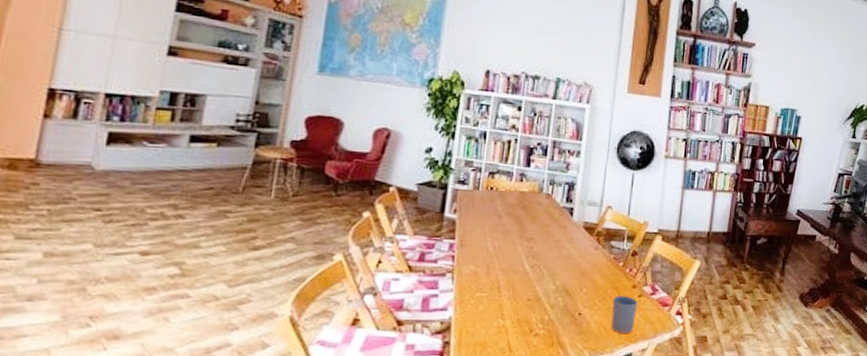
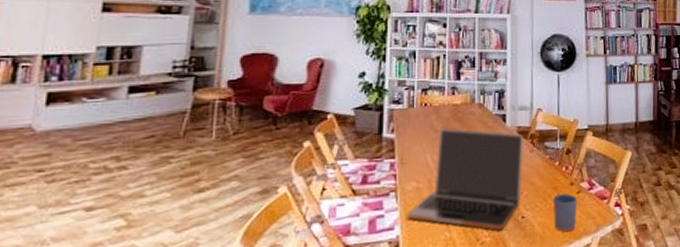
laptop: none [463,214,590,323] -> present [408,128,524,230]

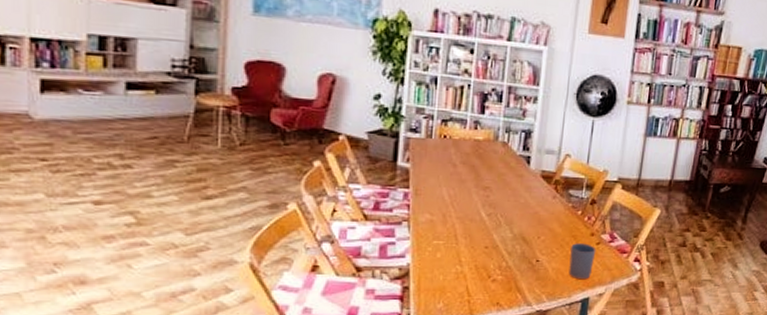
laptop: present [408,128,524,230] -> none [420,163,548,270]

